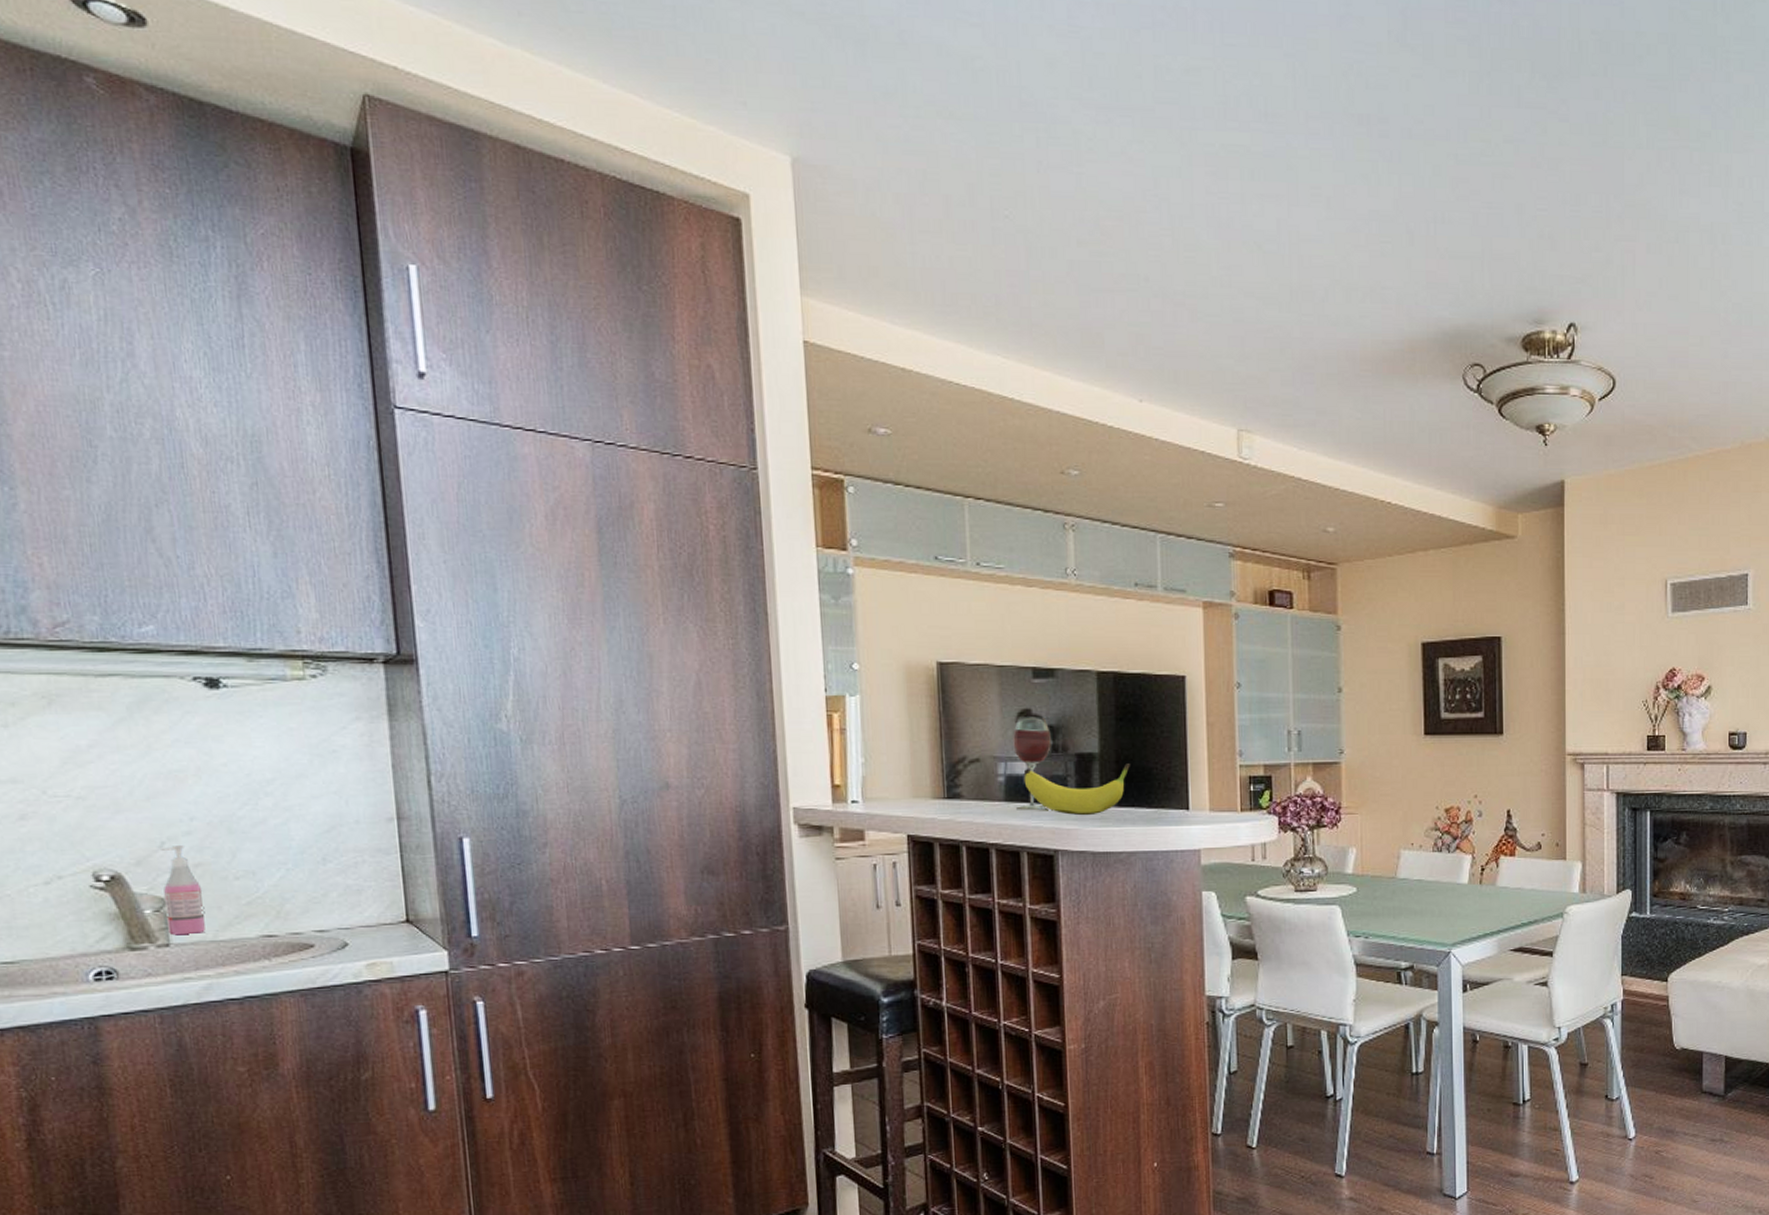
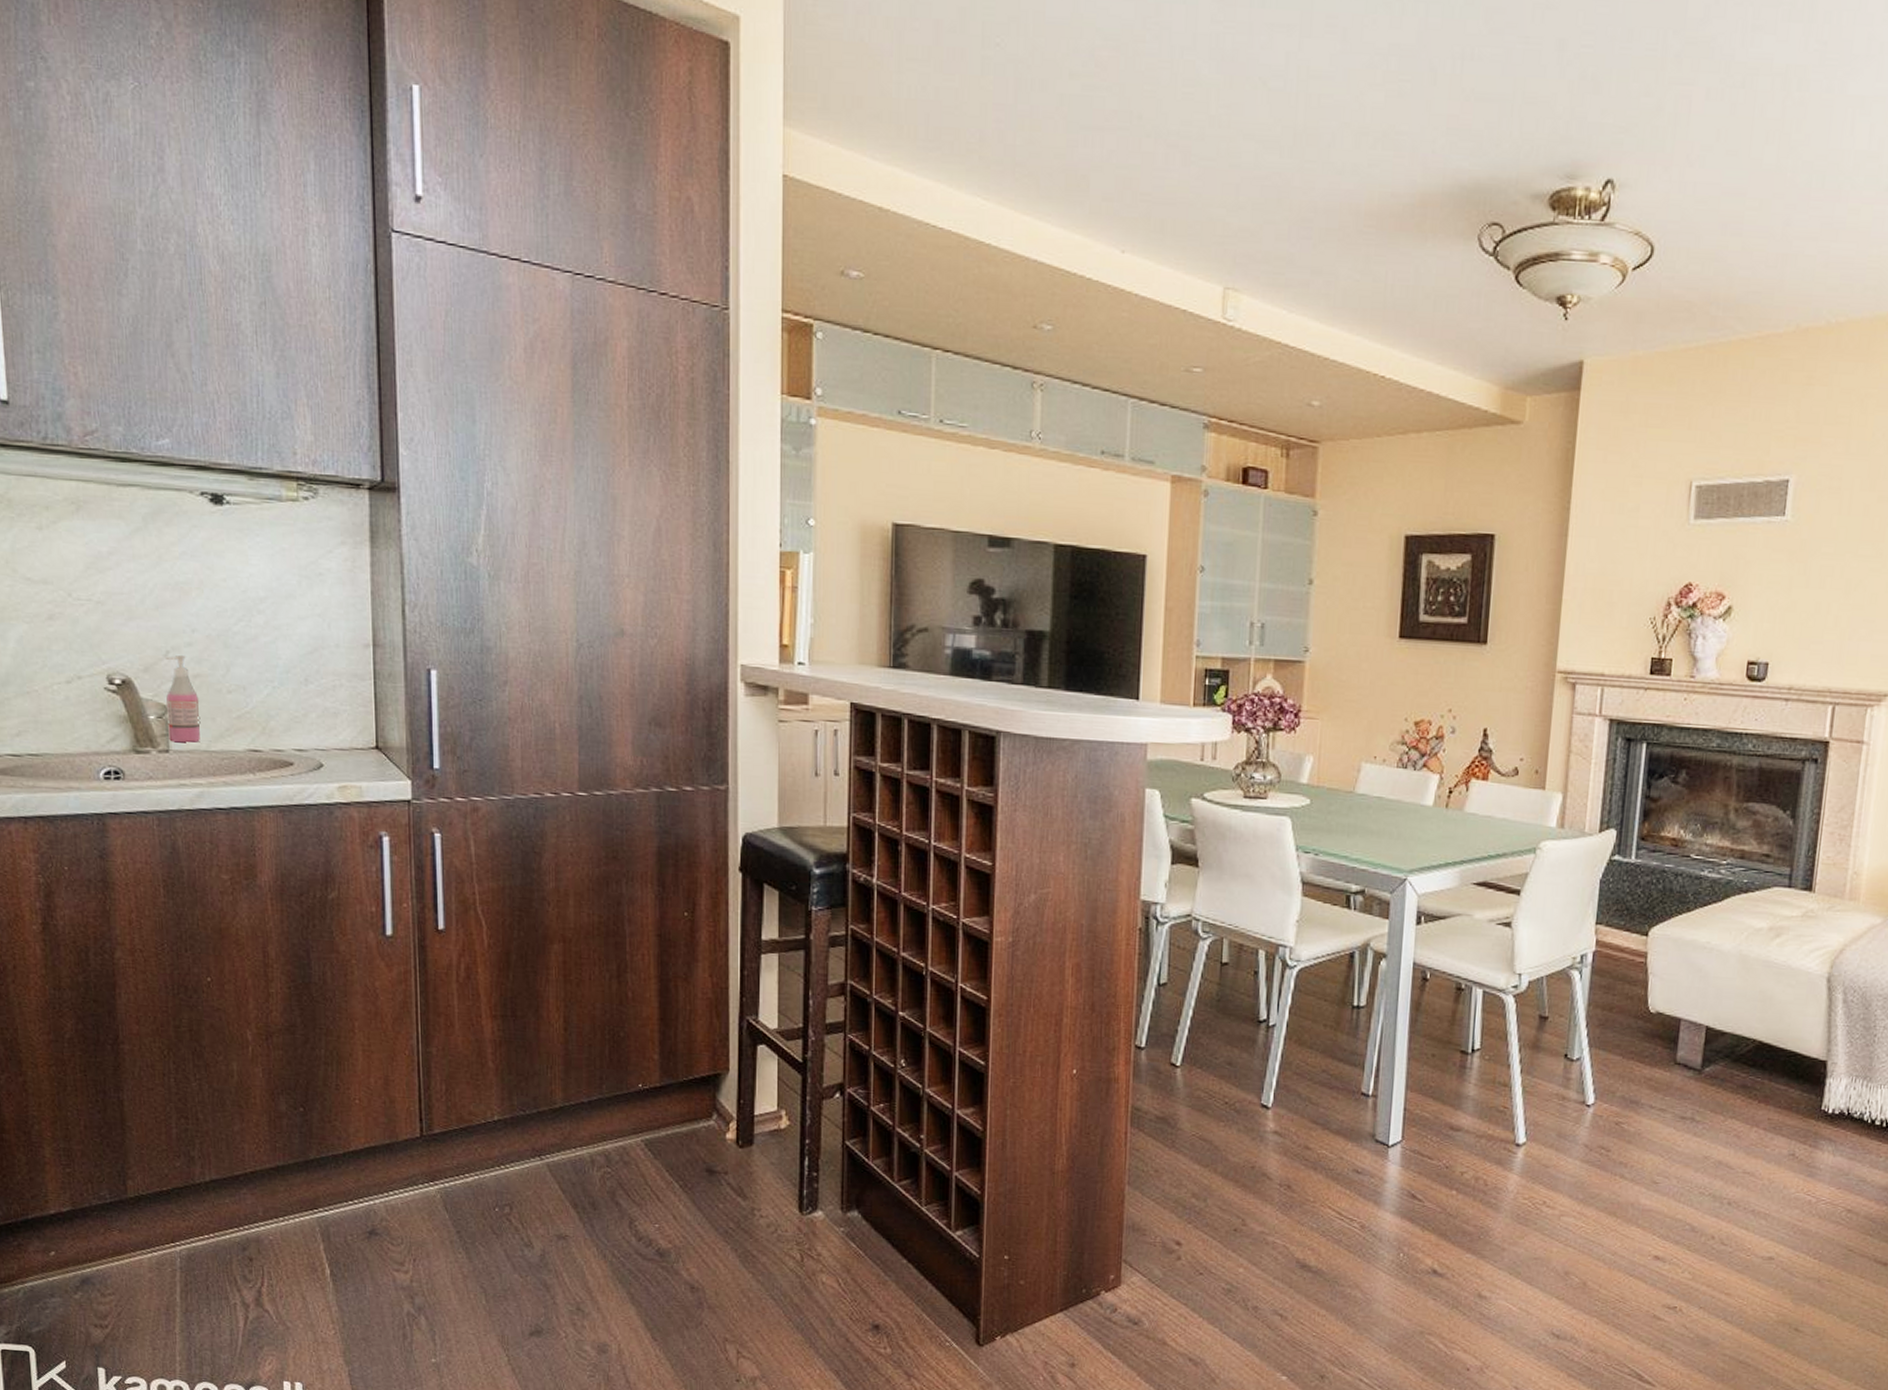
wineglass: present [1013,717,1051,811] -> none [961,587,1002,689]
fruit: present [1023,763,1130,816] -> none [971,642,1081,698]

